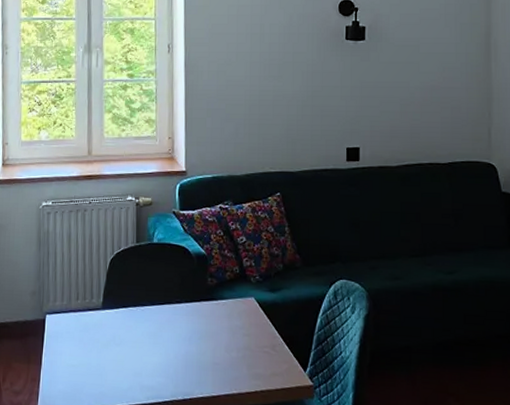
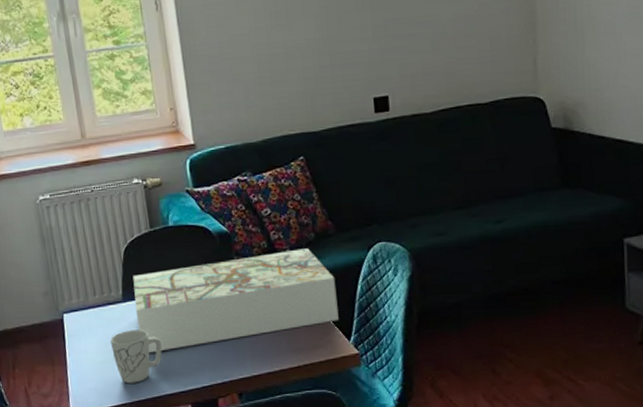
mug: none [85,337,132,390] -> present [111,330,162,384]
board game: none [112,277,298,363] -> present [133,248,339,354]

